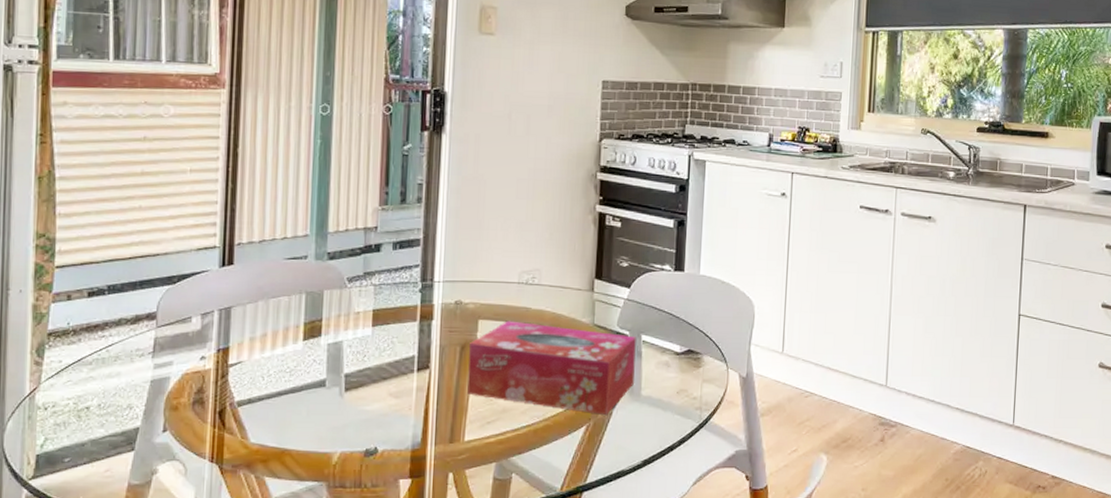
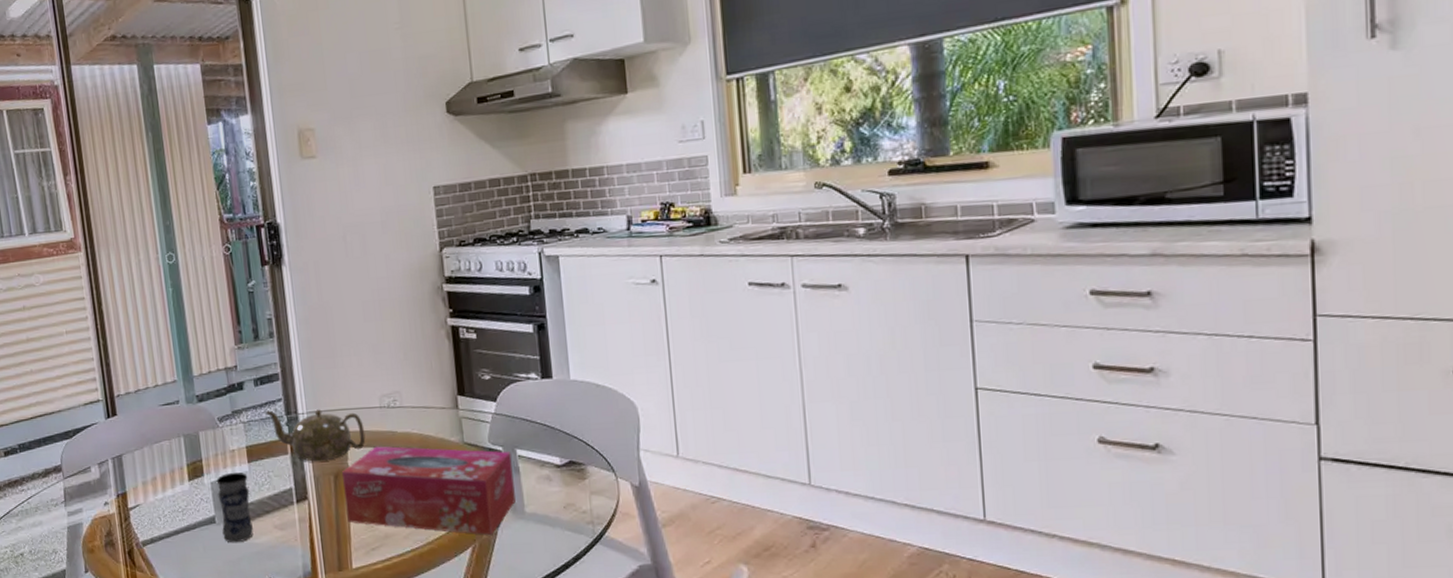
jar: none [331,335,370,409] -> present [216,472,254,543]
teapot: none [399,275,500,331] -> present [265,409,366,462]

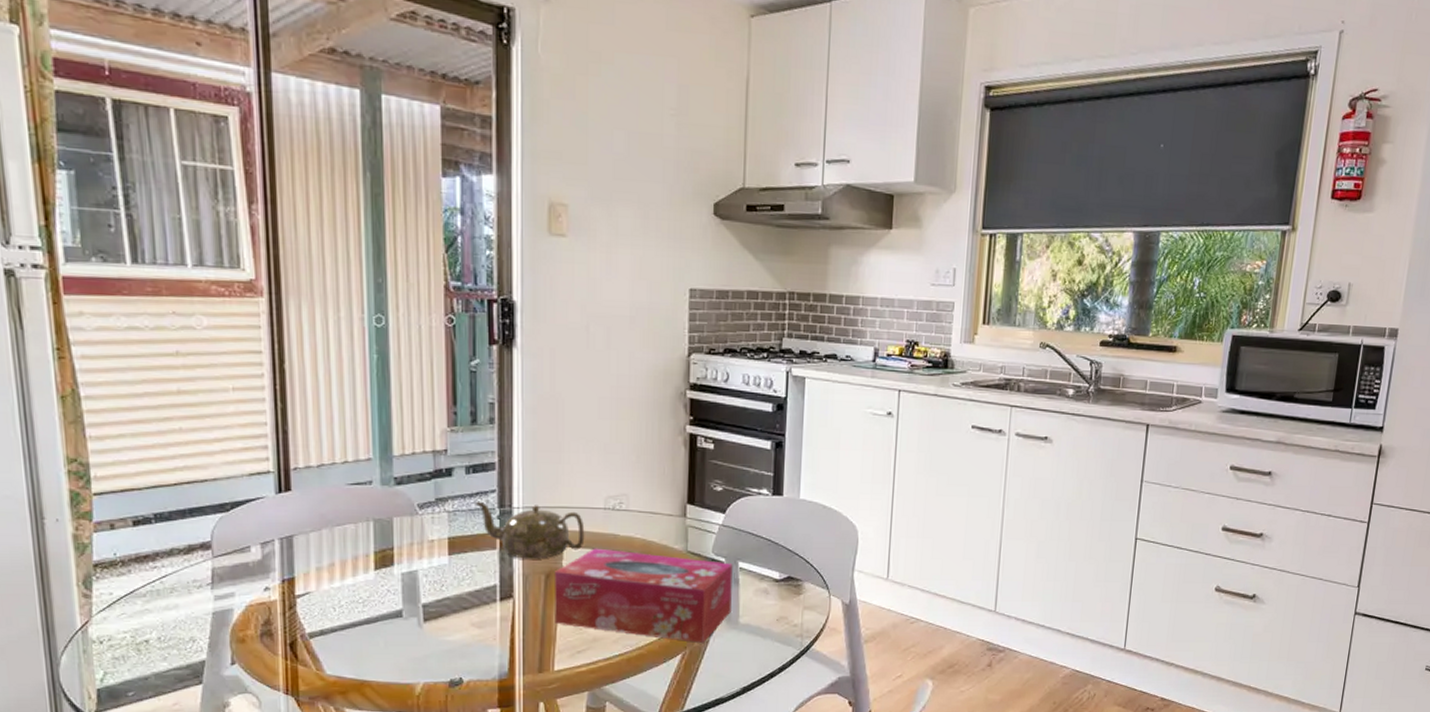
jar: present [216,472,254,543] -> none [408,564,448,640]

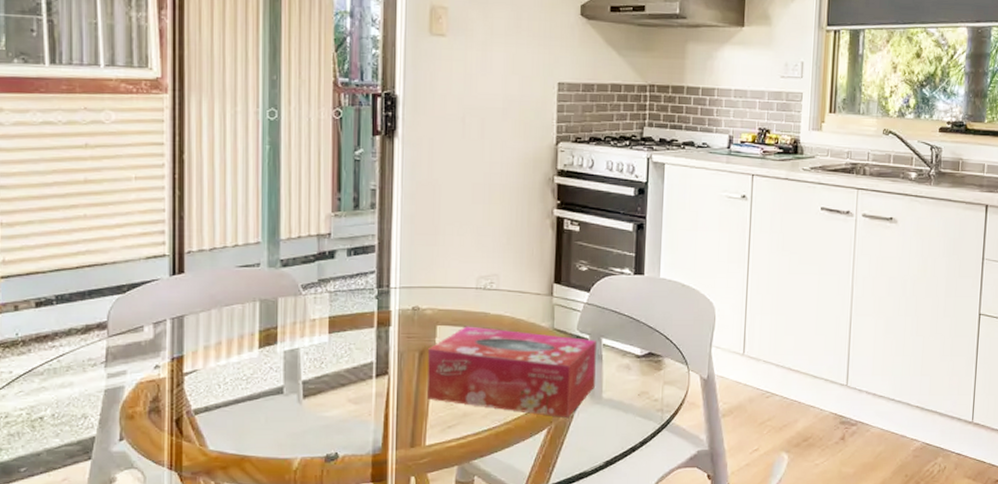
teapot: present [475,501,585,559] -> none [355,281,458,337]

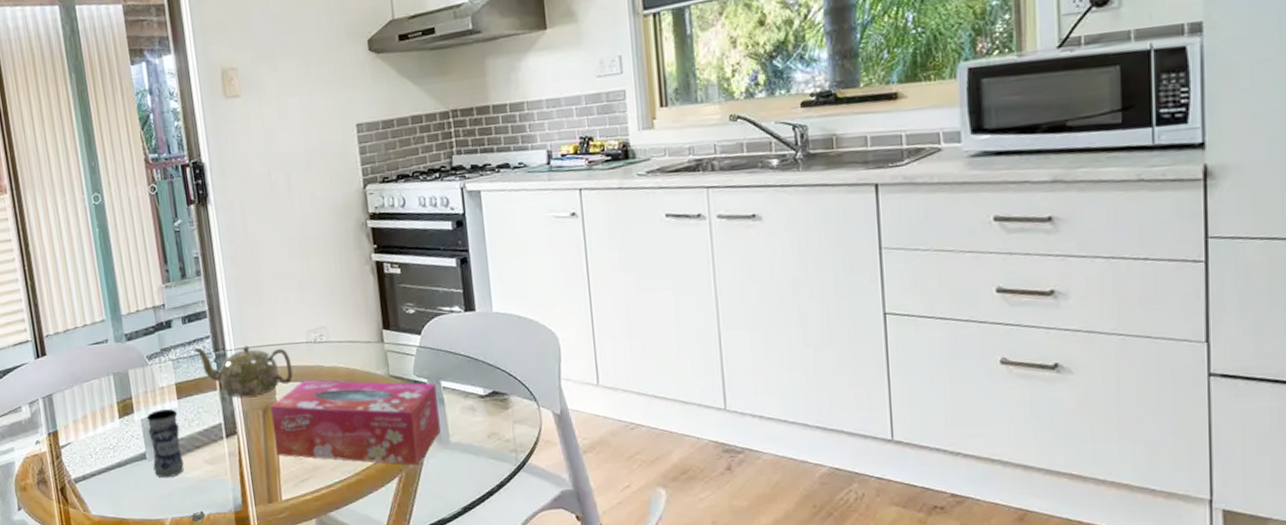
jar: none [290,342,327,415] -> present [146,408,185,479]
teapot: none [355,281,458,337] -> present [193,345,293,397]

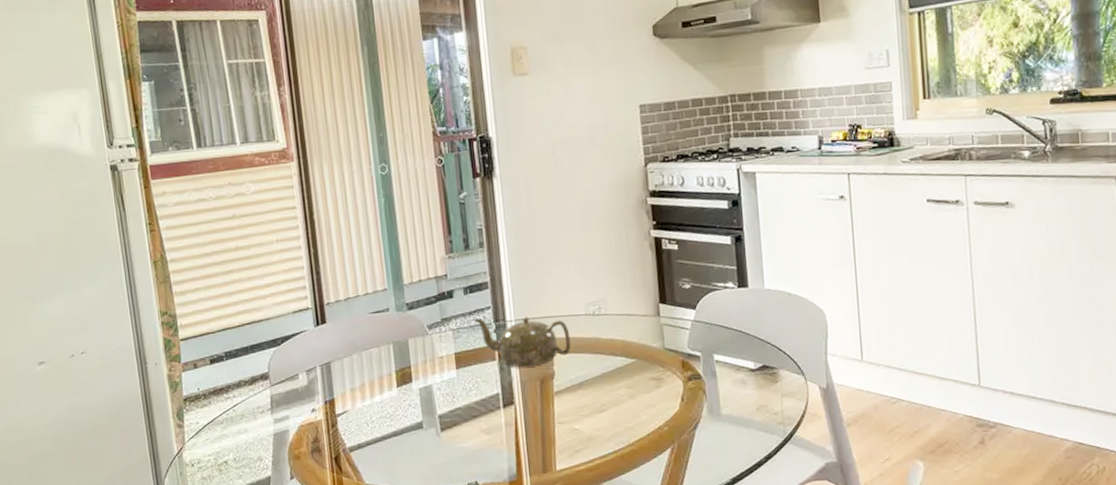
jar: present [146,408,185,479] -> none [424,378,461,448]
tissue box: present [271,380,441,465] -> none [548,352,712,436]

